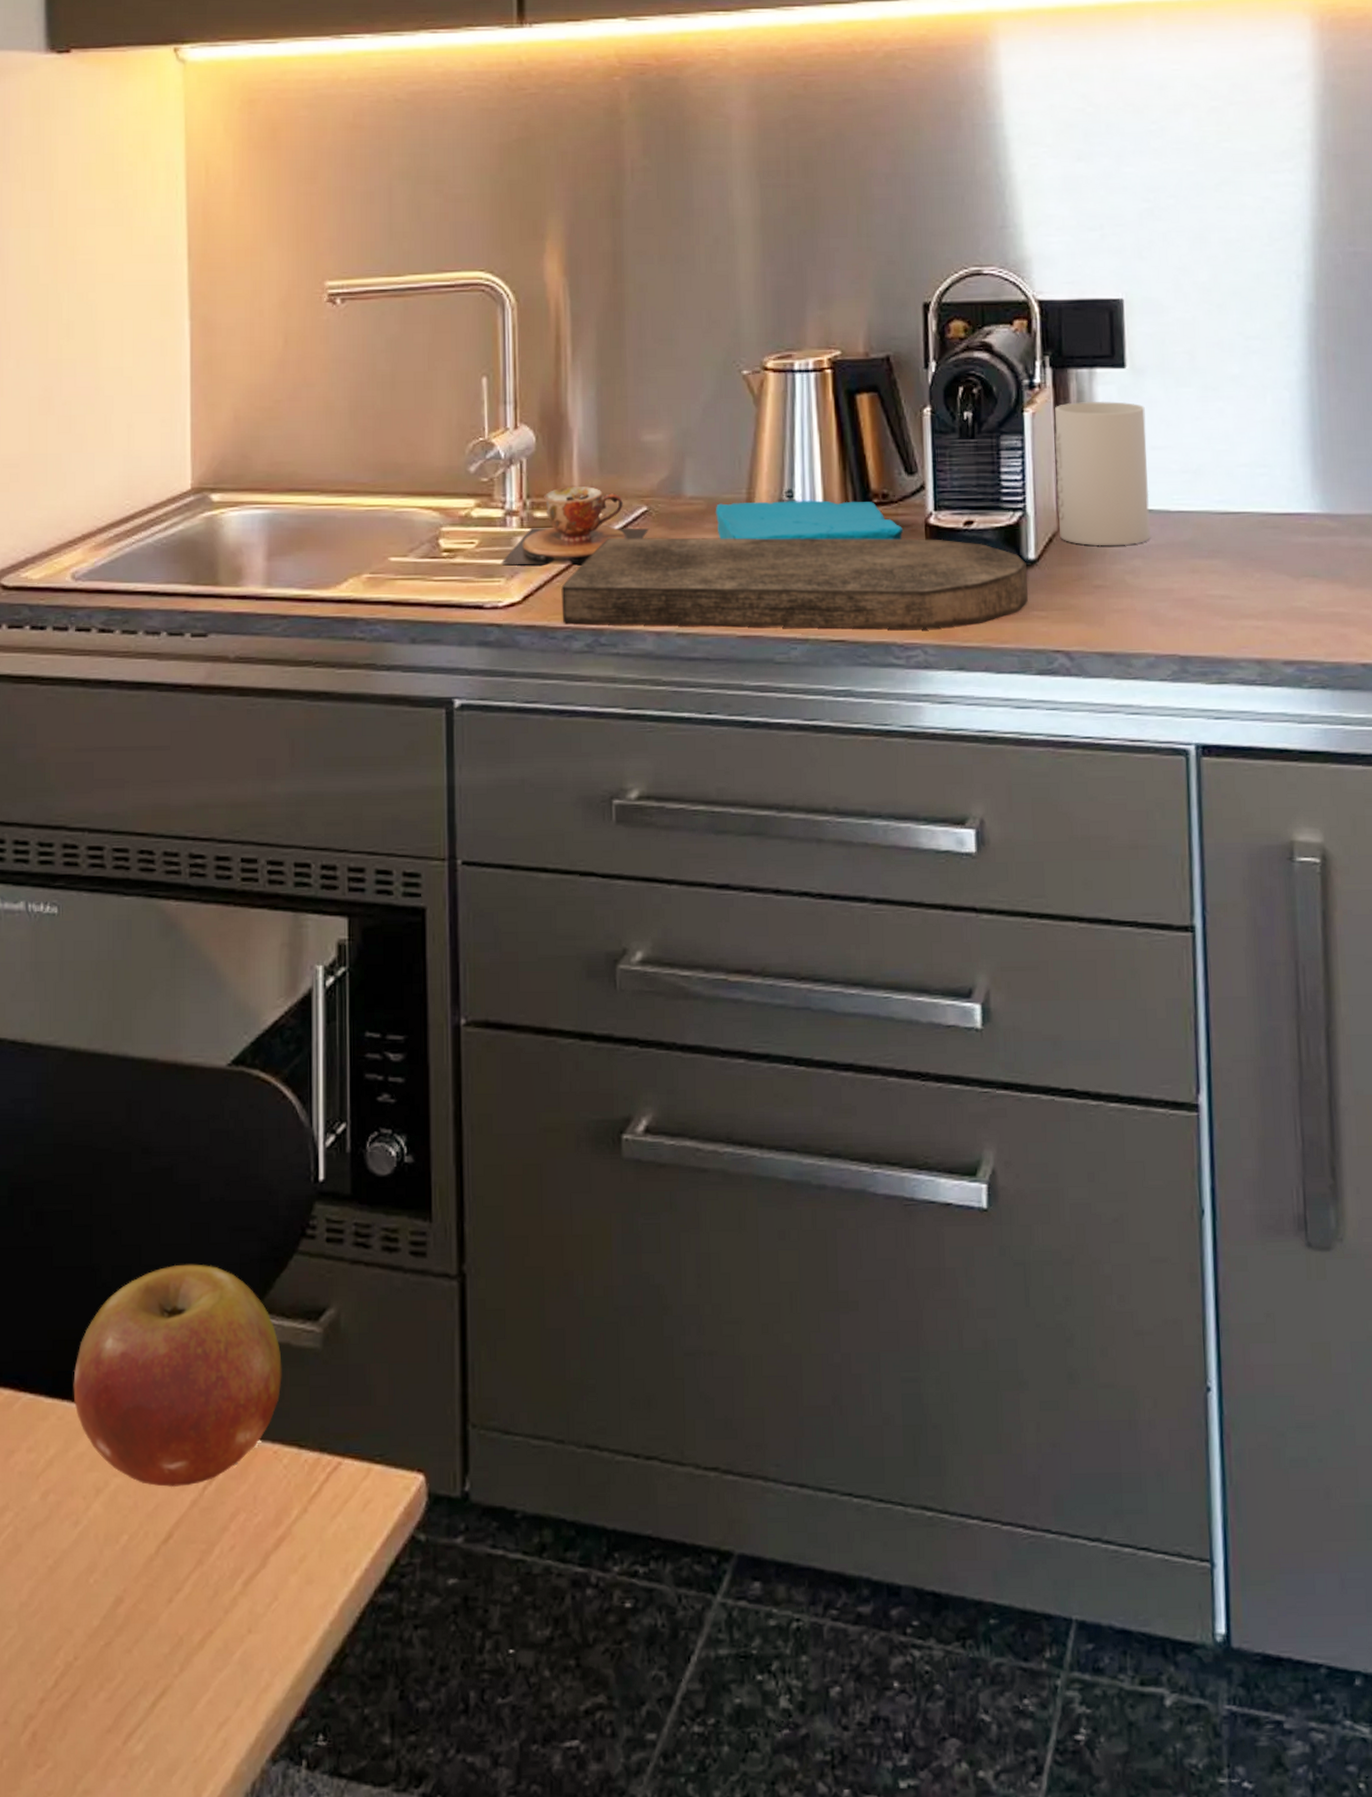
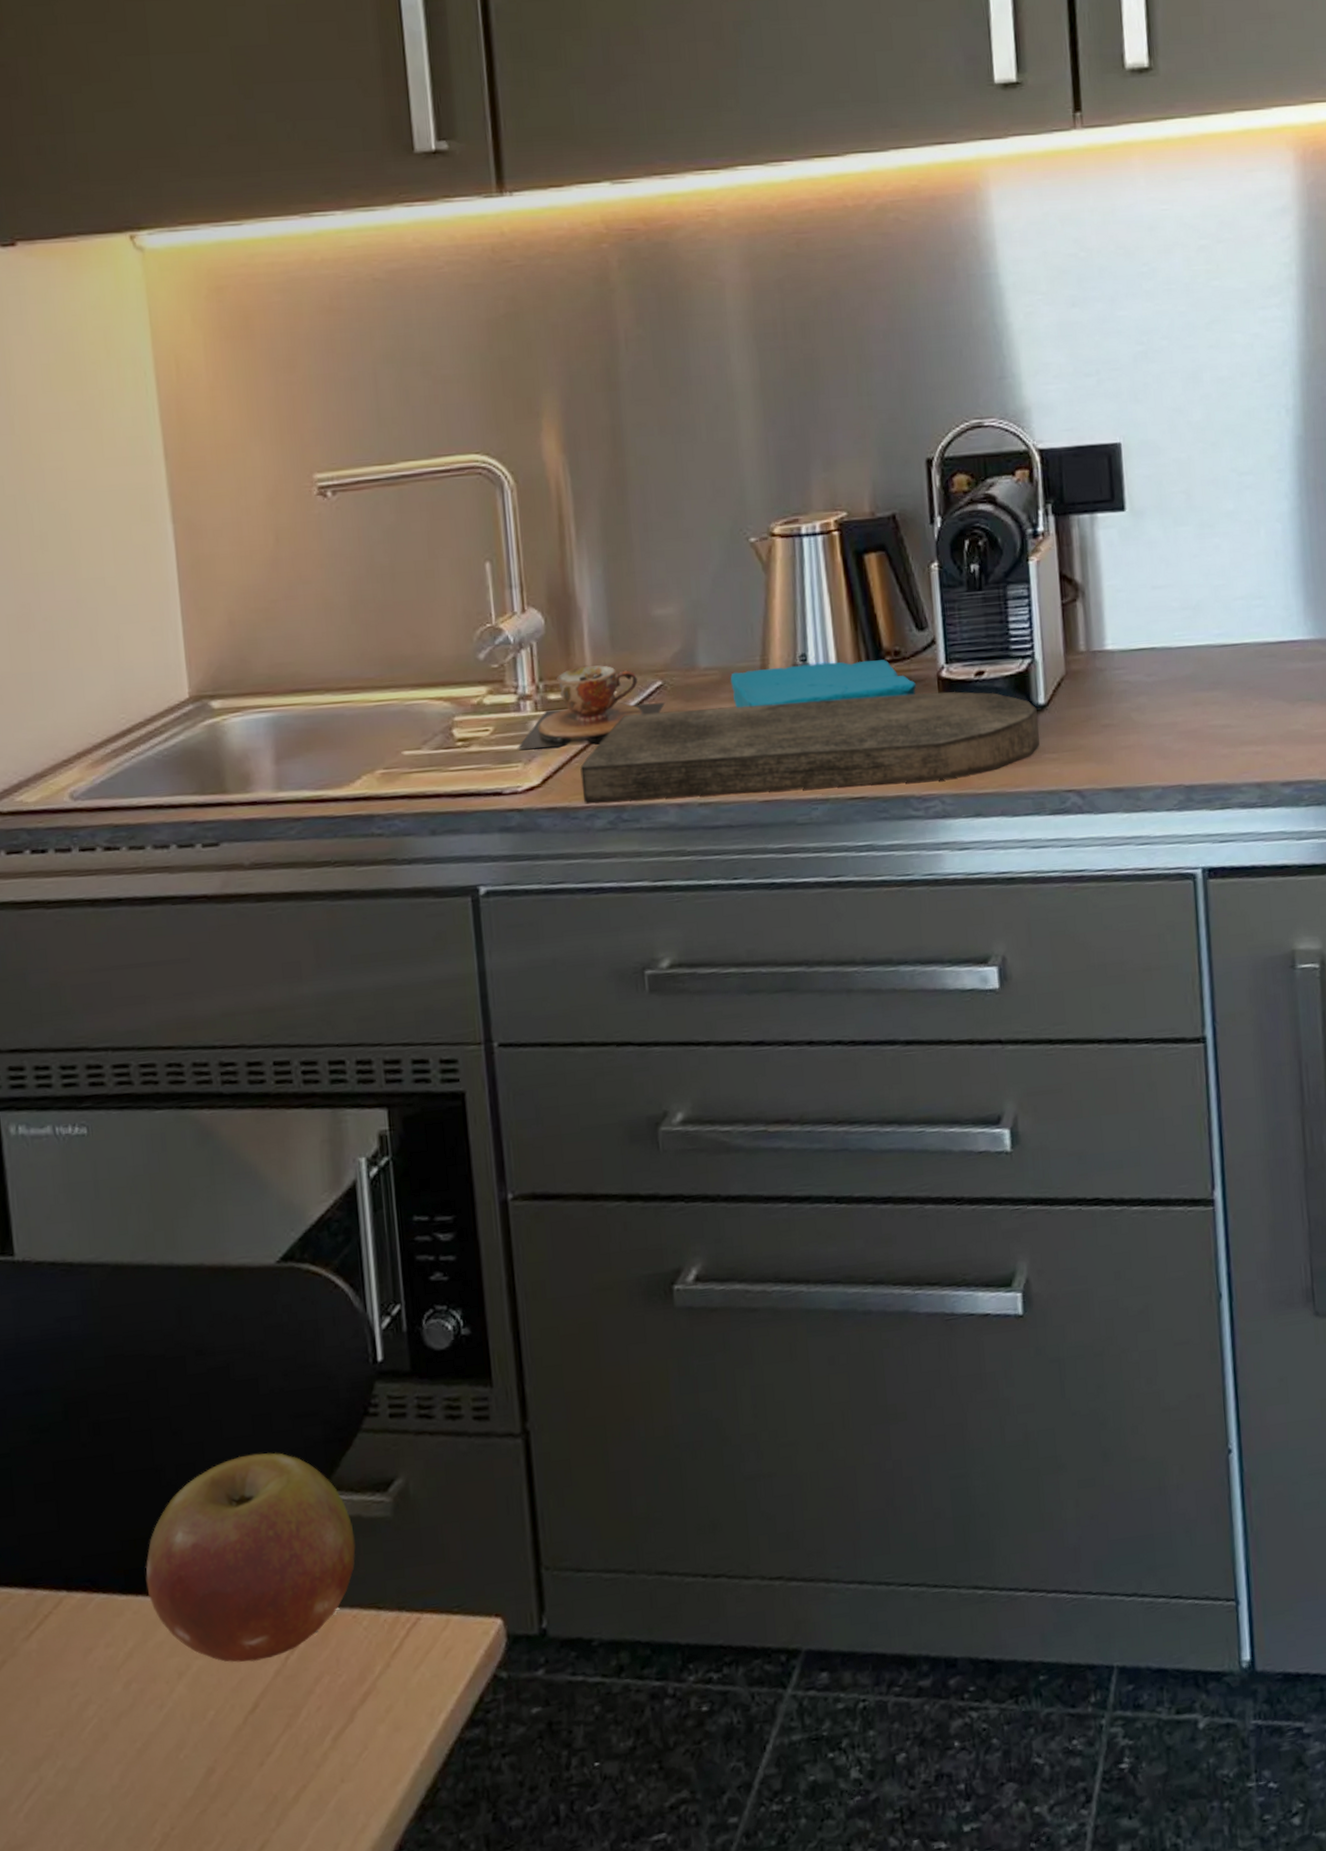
cup: present [1054,400,1150,546] -> none [1058,544,1154,687]

